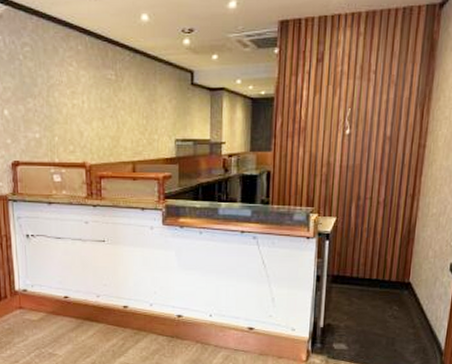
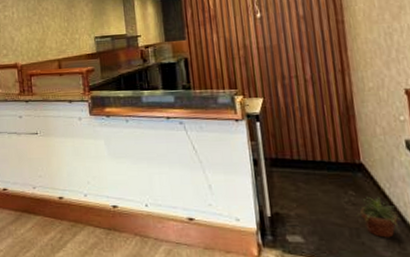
potted plant: none [395,311,430,346] -> present [356,196,401,238]

